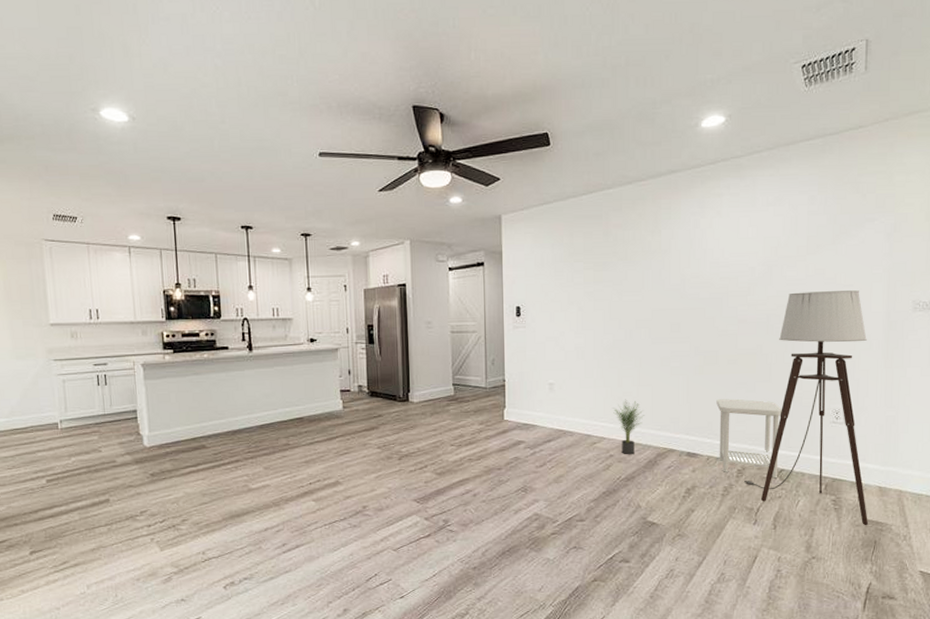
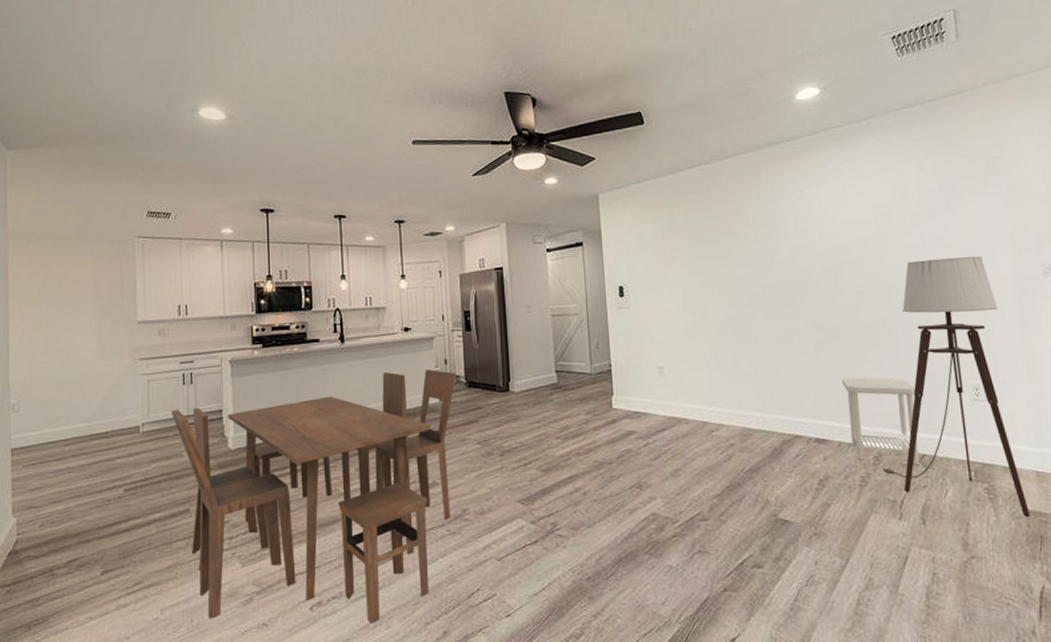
dining table: none [88,379,359,601] -> present [171,369,456,623]
potted plant: present [613,399,645,455] -> none [730,381,766,443]

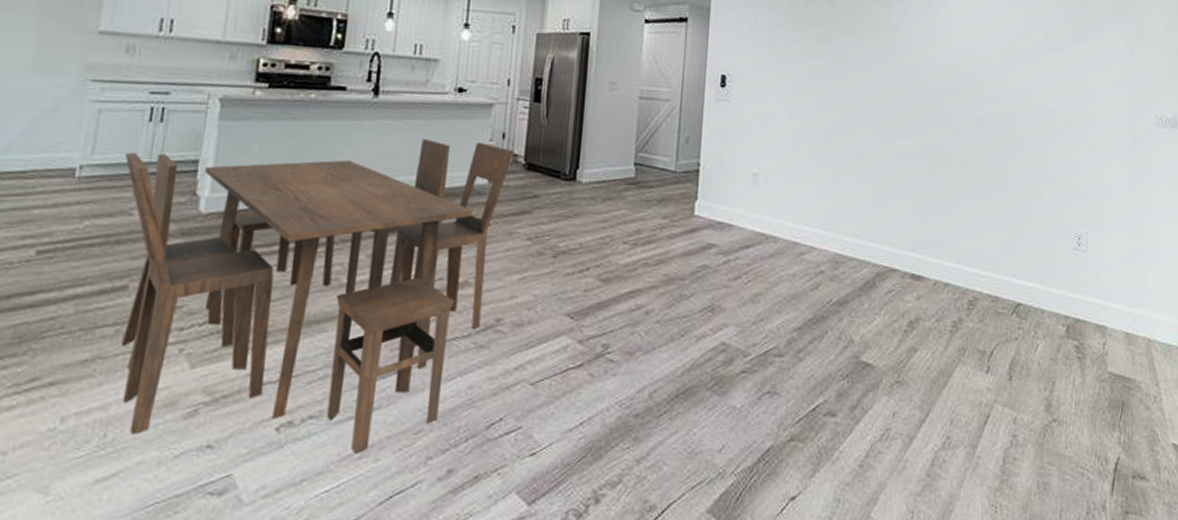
side table: present [842,377,920,465] -> none [946,210,1020,315]
floor lamp: present [882,256,1030,518] -> none [975,92,1115,382]

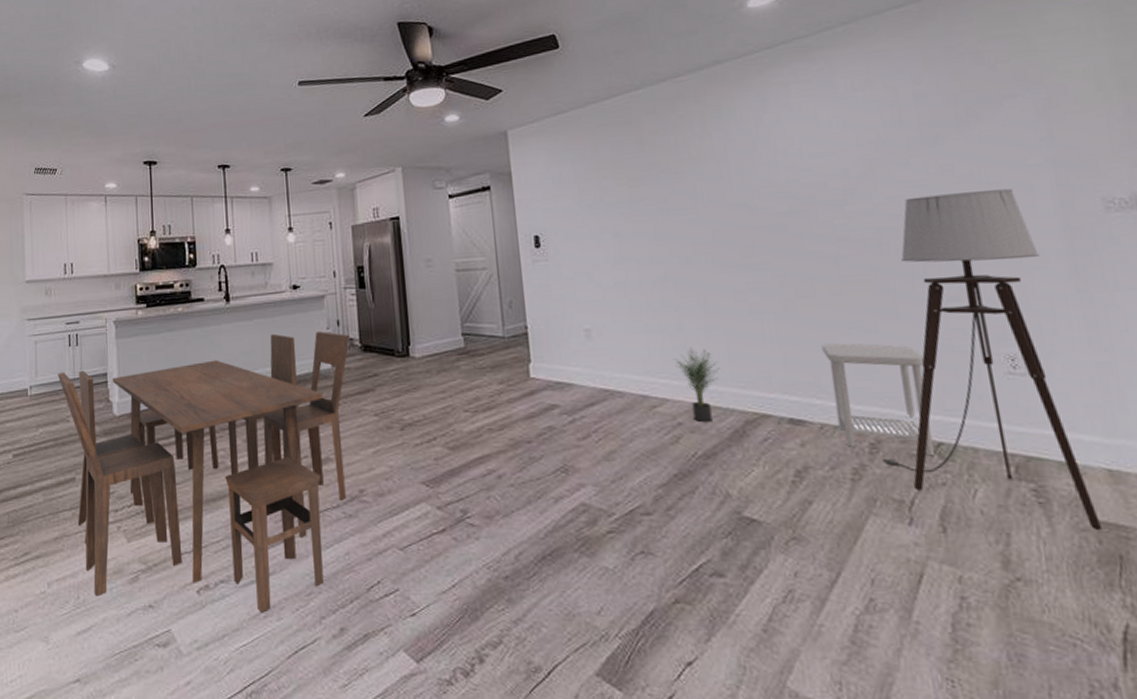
potted plant: none [827,201,864,273] -> present [675,347,721,423]
side table: none [946,210,1020,315] -> present [821,343,936,456]
floor lamp: none [975,92,1115,382] -> present [881,189,1101,531]

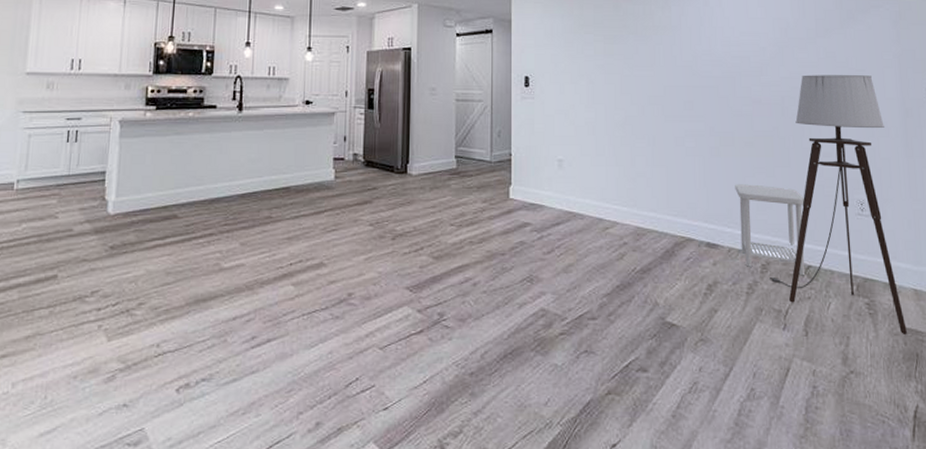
dining table: present [58,331,350,613] -> none [50,144,354,410]
potted plant: present [675,347,721,423] -> none [626,180,660,243]

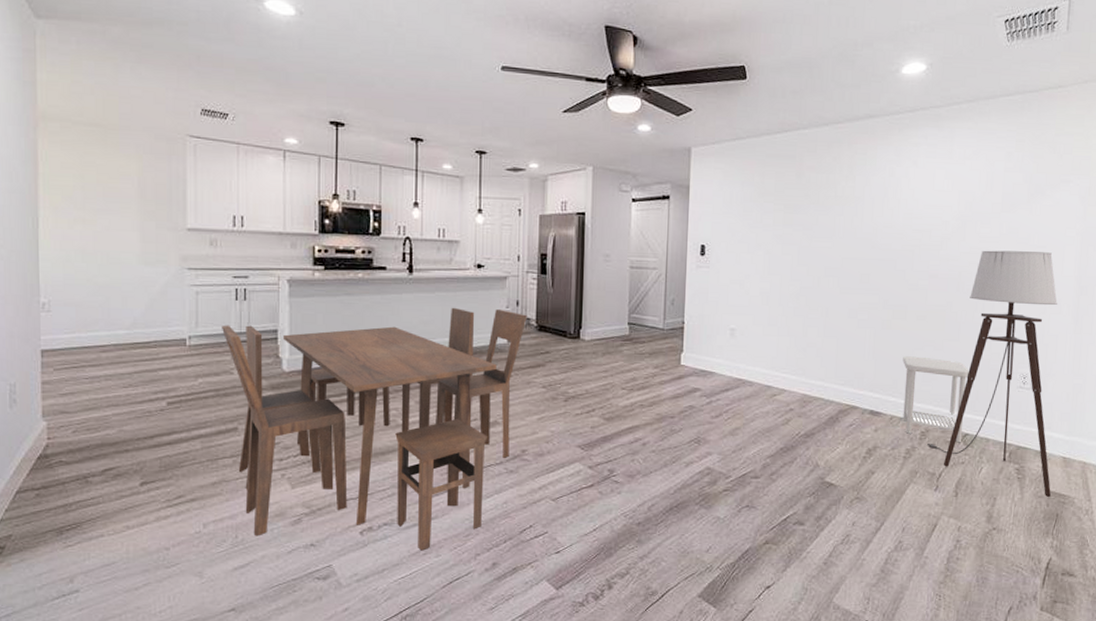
dining table: none [50,144,354,410] -> present [222,307,527,551]

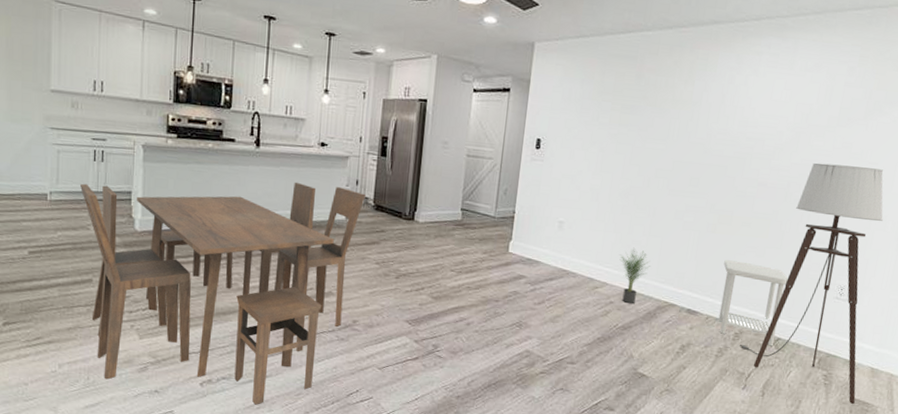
potted plant: none [796,350,829,410] -> present [619,247,651,304]

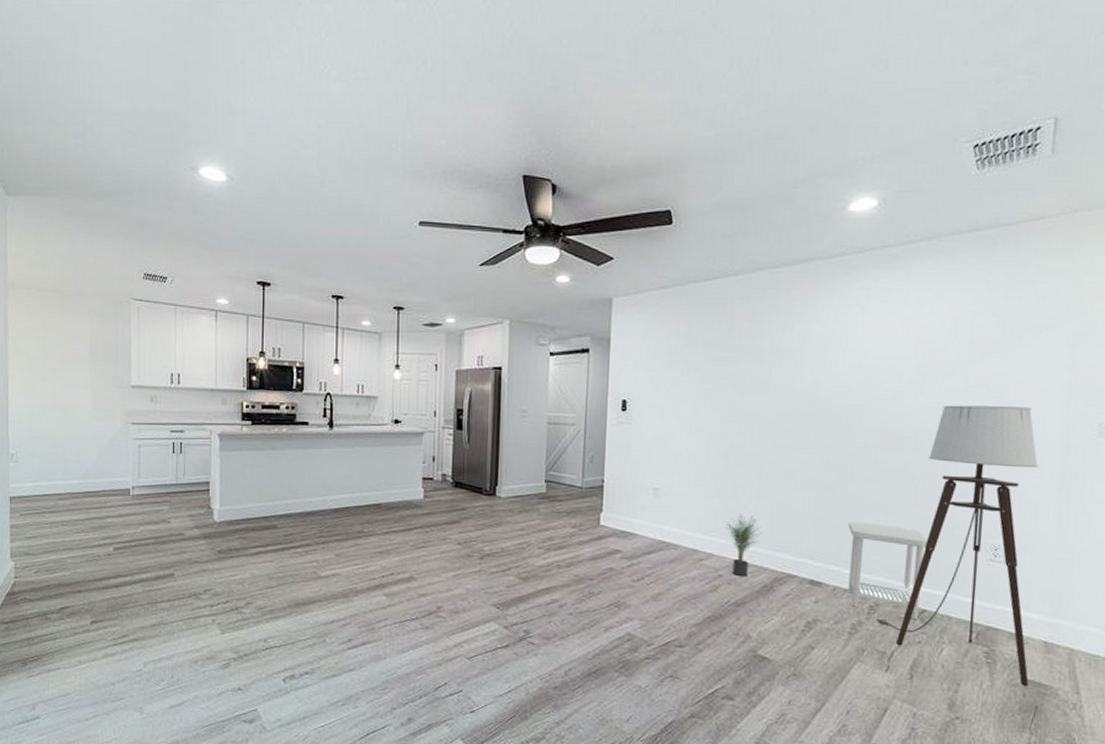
dining table: present [80,182,366,405] -> none [161,462,443,701]

